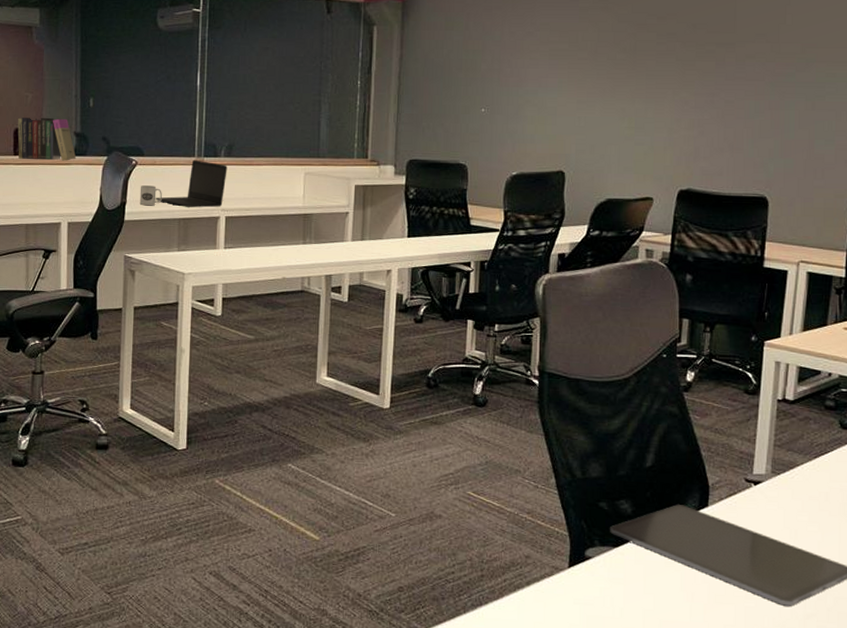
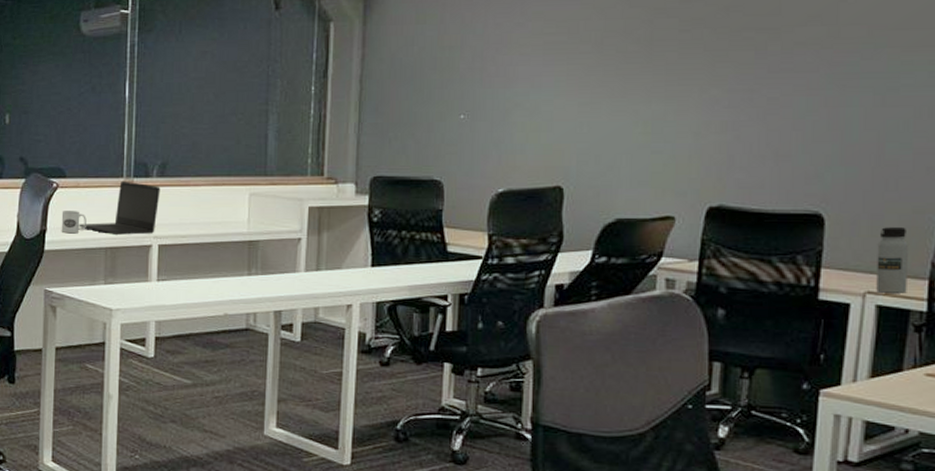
water bottle: none [807,209,832,262] -> present [876,227,910,293]

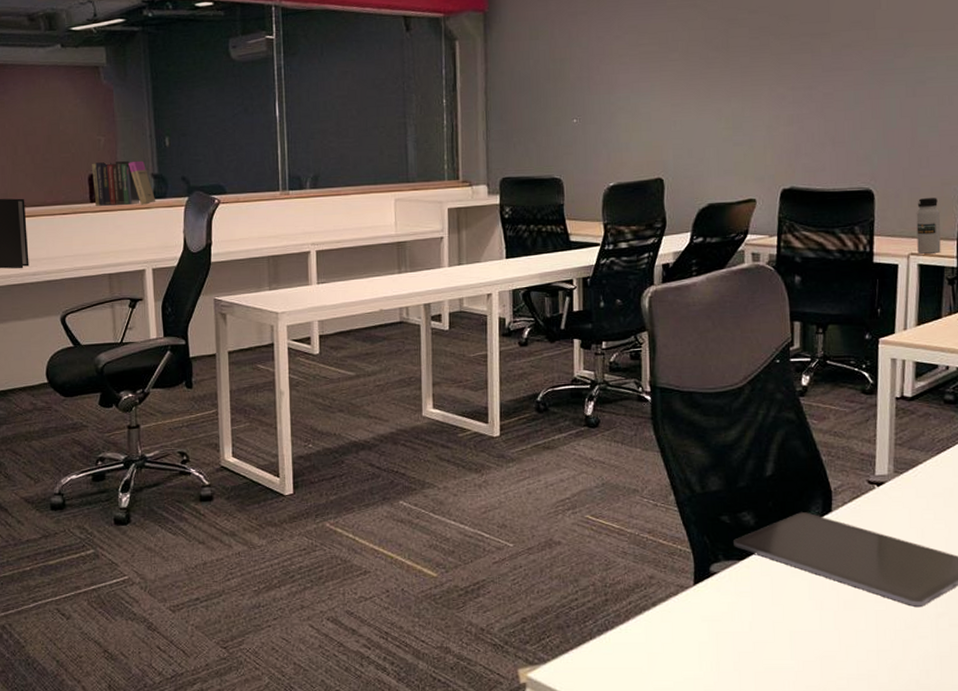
mug: present [61,211,86,234] -> none [225,224,249,246]
laptop: present [79,180,161,236] -> none [241,193,315,245]

